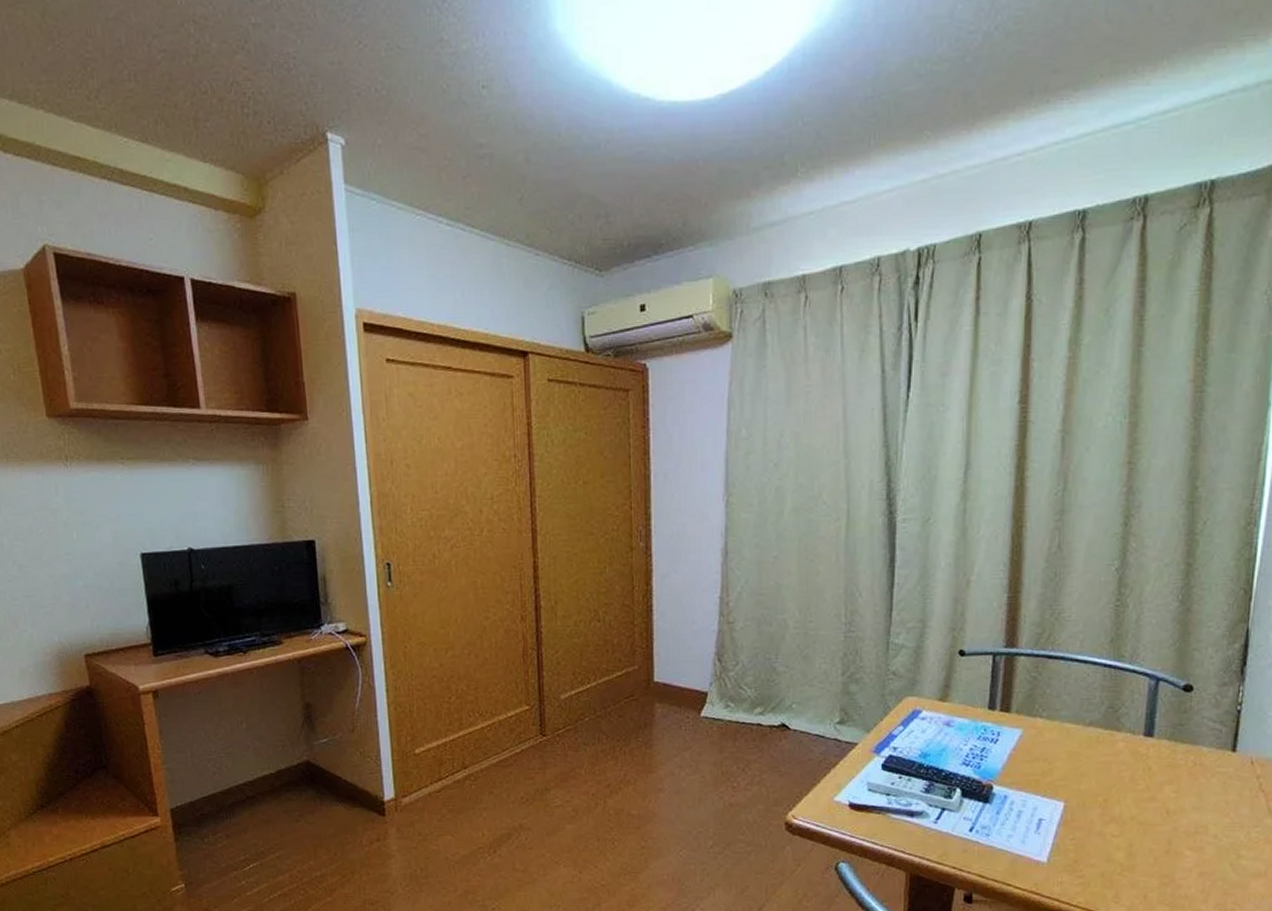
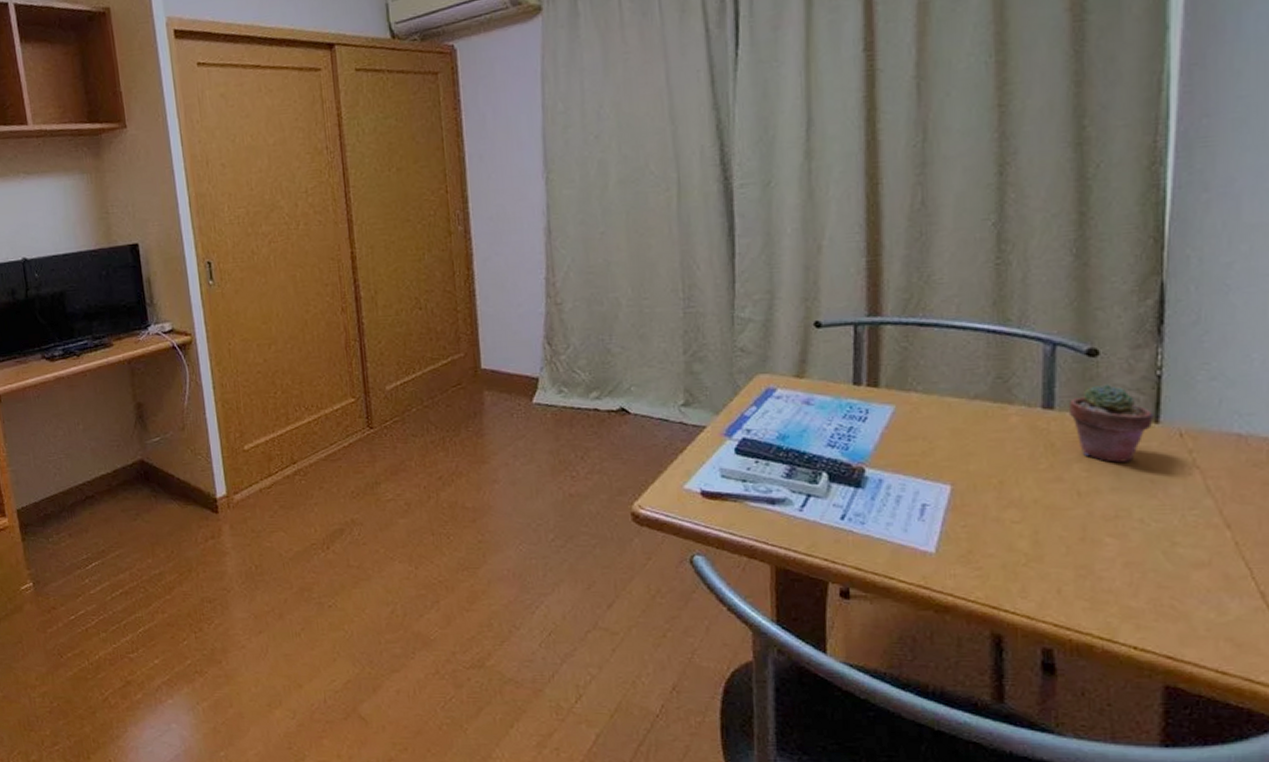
potted succulent: none [1166,716,1232,785] -> present [1069,384,1154,463]

